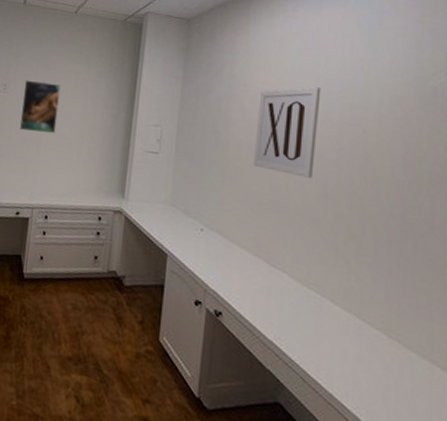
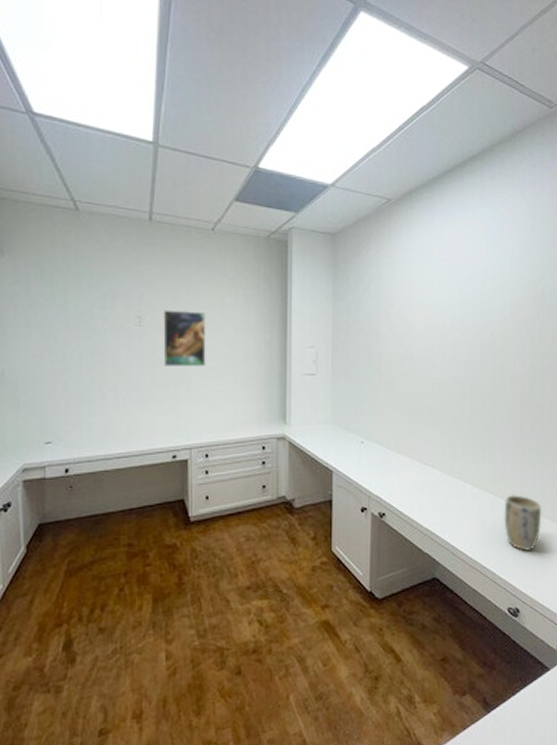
wall art: present [253,87,321,178] -> none [403,296,456,381]
plant pot: none [373,323,428,403] -> present [504,494,542,552]

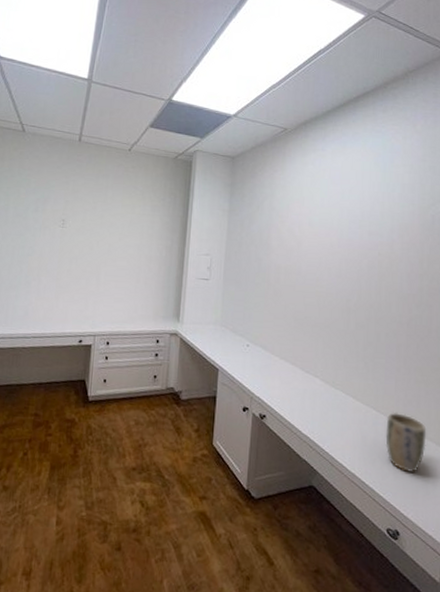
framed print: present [163,310,206,367] -> none [79,215,118,266]

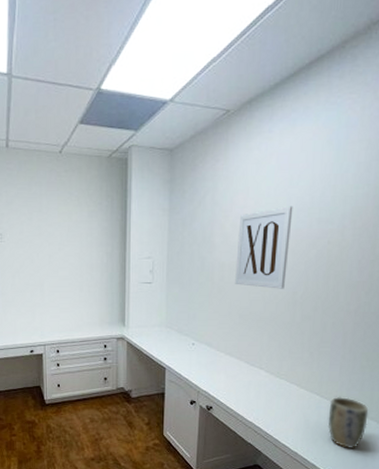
wall art: none [290,217,345,296] -> present [235,206,293,289]

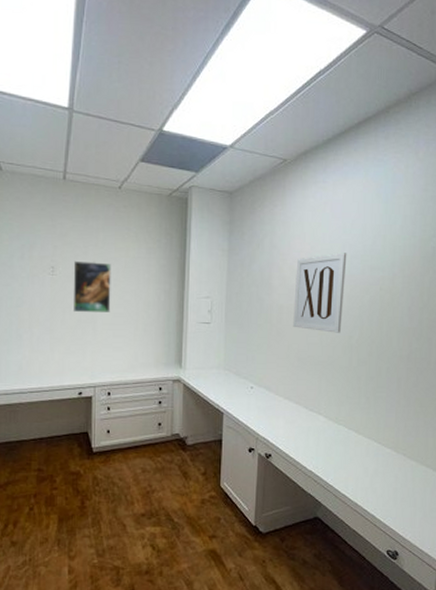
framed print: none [20,227,56,277] -> present [72,260,111,314]
plant pot: present [327,396,369,449] -> none [386,442,424,499]

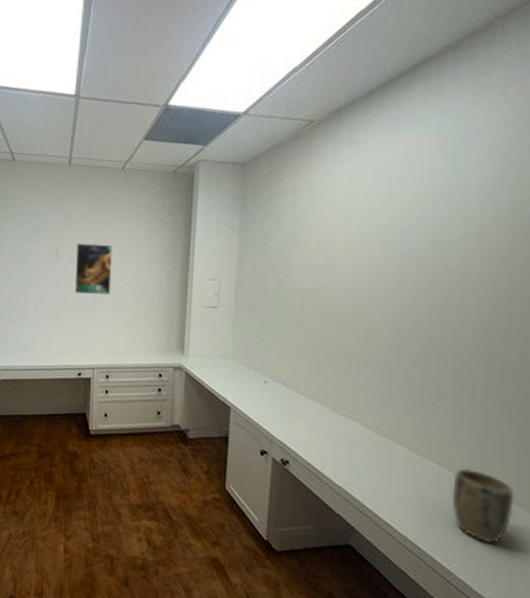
wall art: present [293,252,347,333] -> none [319,225,395,323]
plant pot: none [386,442,424,499] -> present [451,467,515,545]

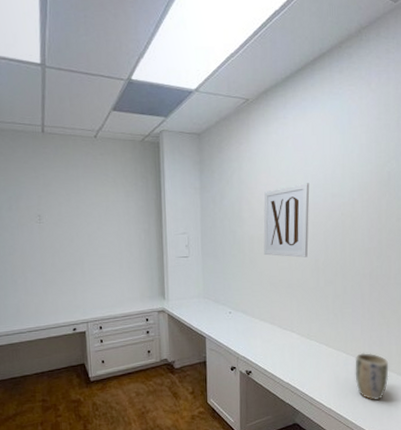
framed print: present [74,243,113,295] -> none [58,208,96,256]
wall art: none [319,225,395,323] -> present [263,183,310,258]

